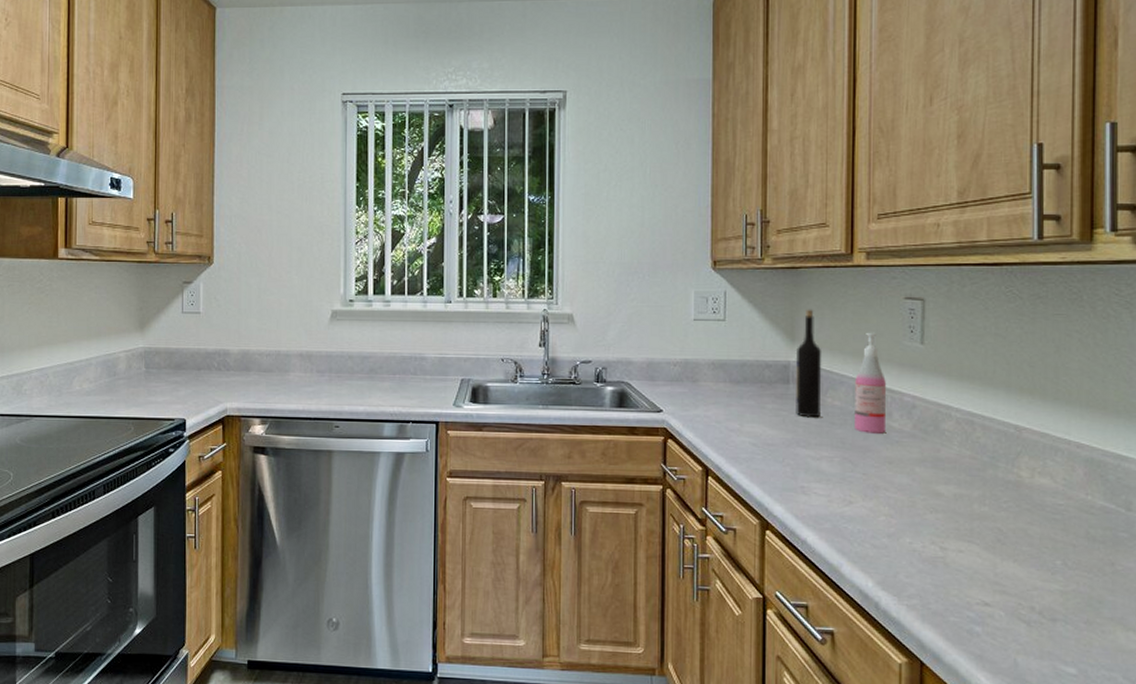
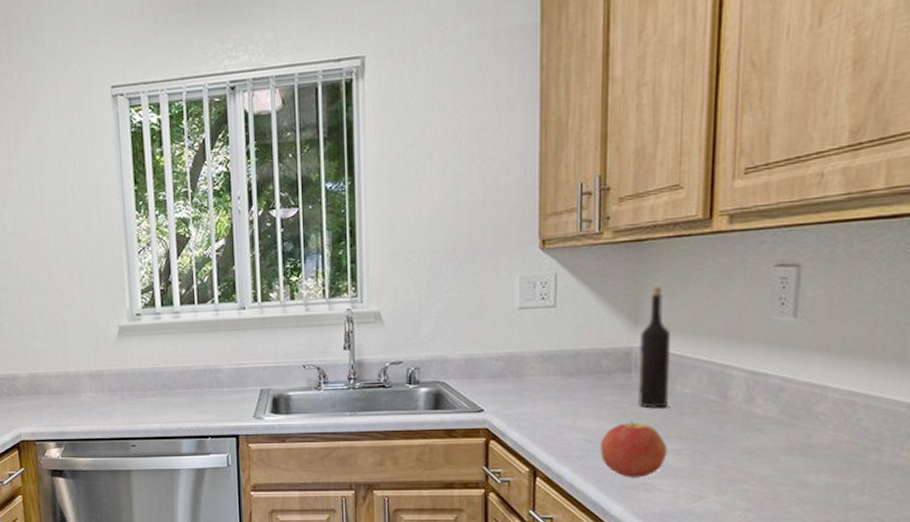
apple: none [764,427,821,481] -> present [600,420,668,478]
soap dispenser: present [855,332,886,434] -> none [708,307,748,422]

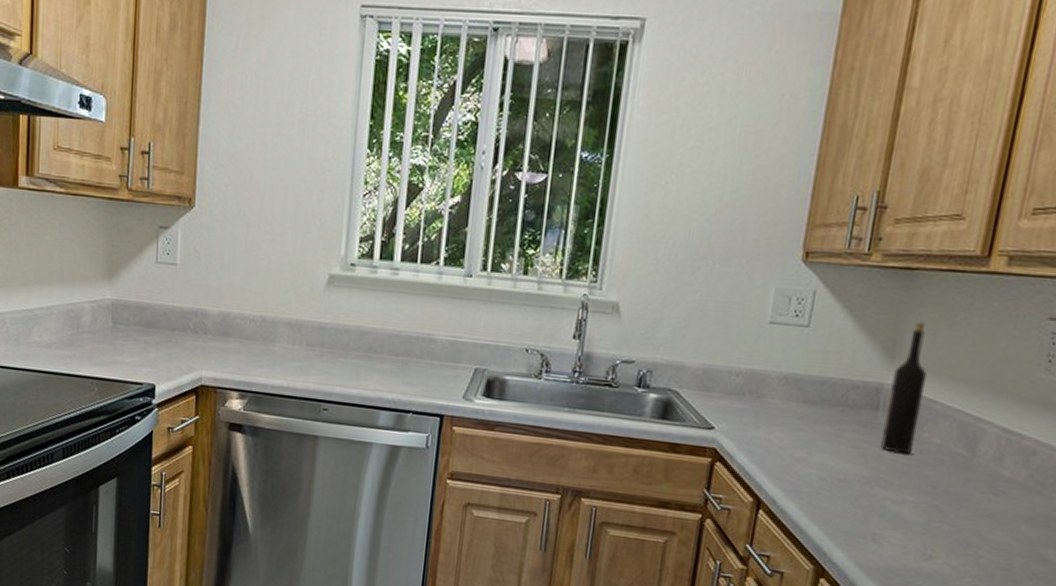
apple: present [600,420,668,478] -> none [831,462,904,526]

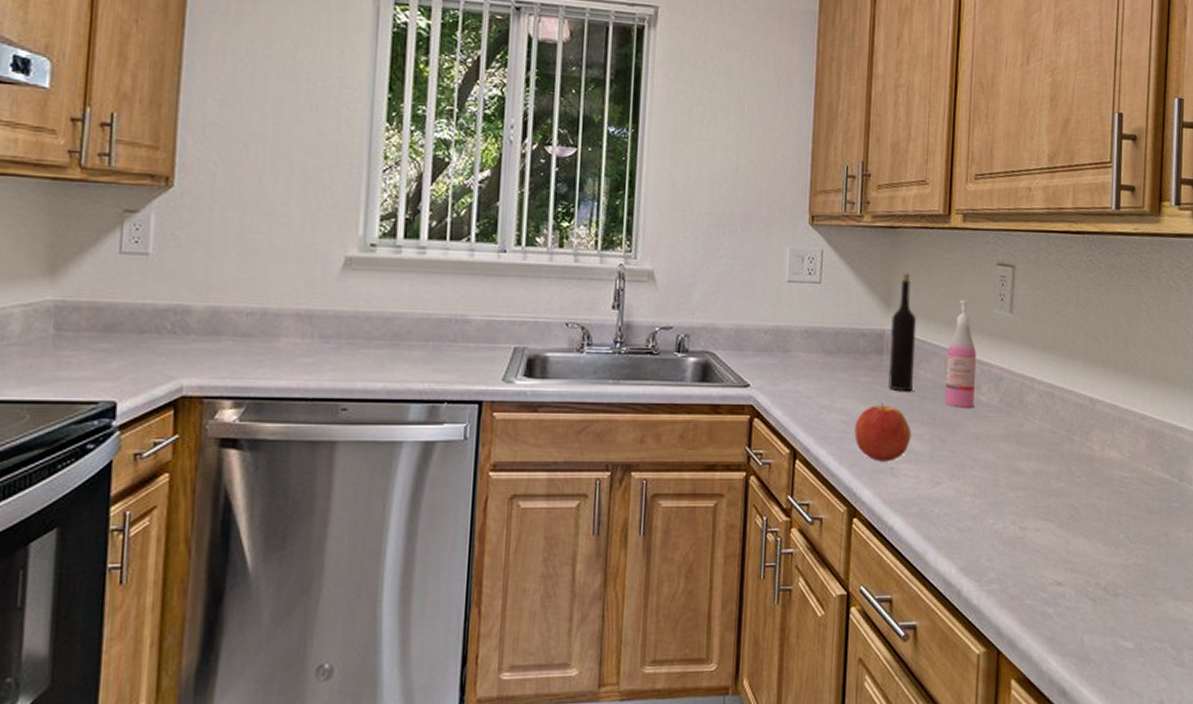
apple: none [831,462,904,526] -> present [854,402,912,462]
soap dispenser: none [952,356,1004,481] -> present [945,299,976,408]

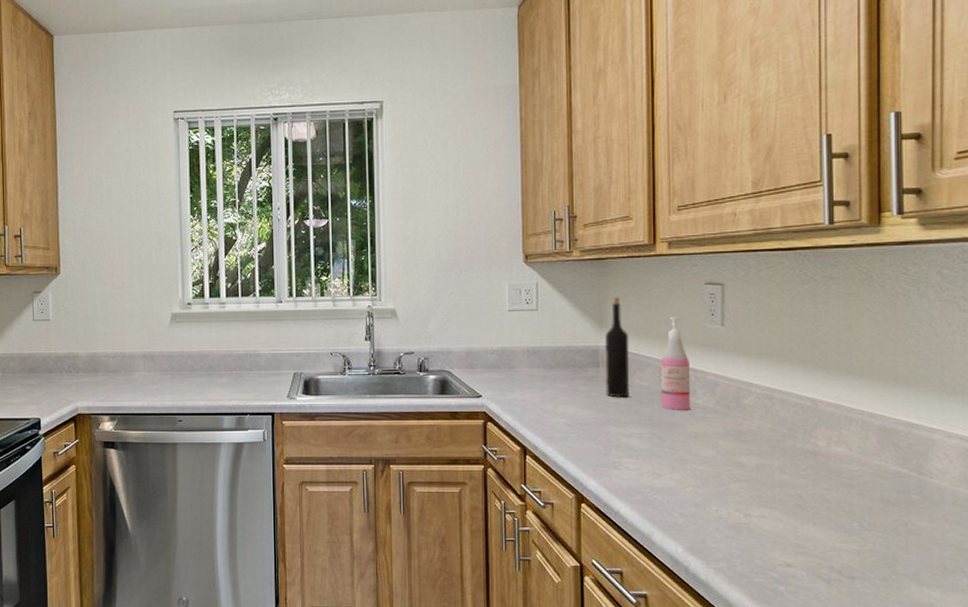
apple: present [854,402,912,462] -> none [577,407,631,457]

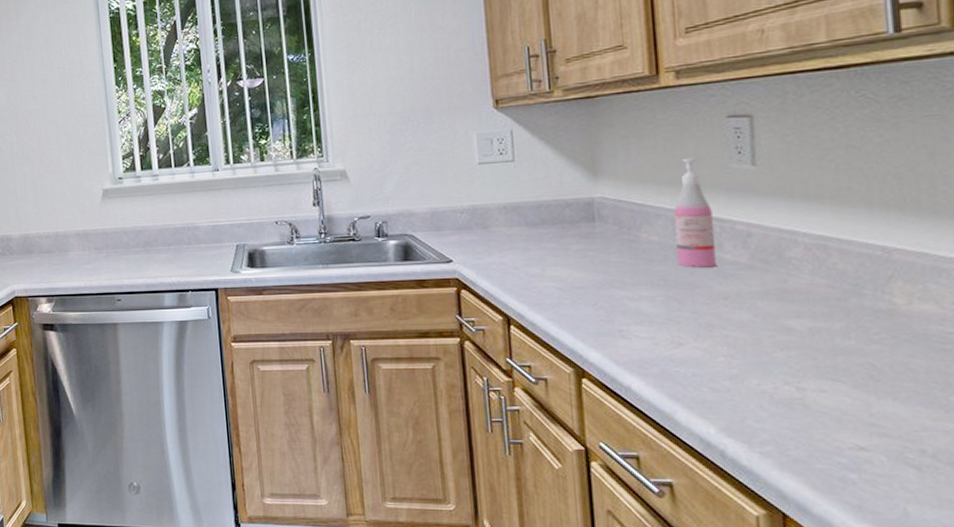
wine bottle: present [604,297,630,398] -> none [599,139,635,256]

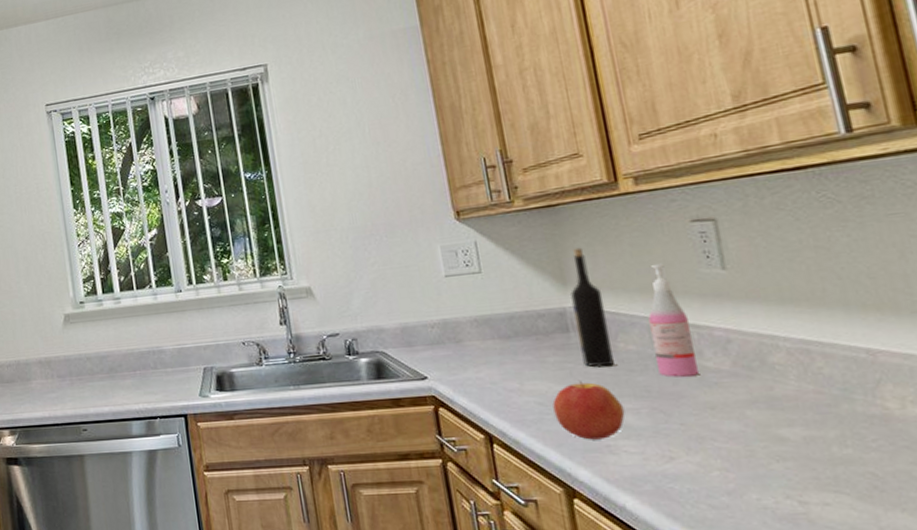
apple: none [571,267,641,325] -> present [552,380,625,440]
wine bottle: none [599,139,635,256] -> present [570,247,614,367]

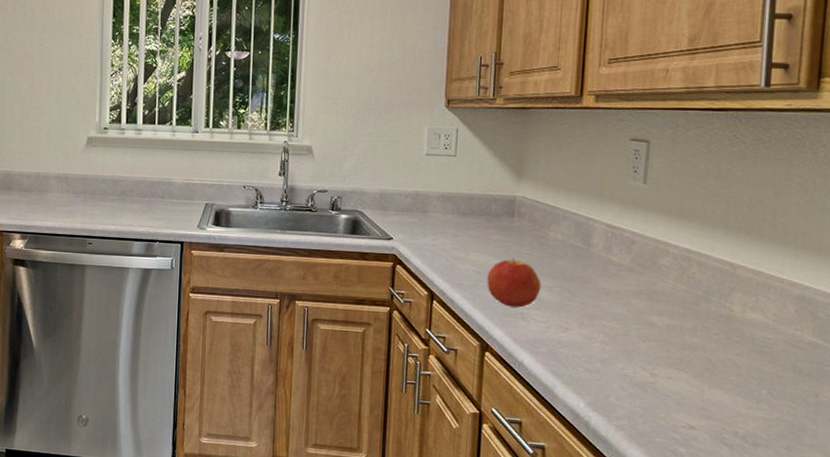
wine bottle: present [570,247,614,367] -> none [519,147,548,250]
soap dispenser: present [648,263,698,378] -> none [575,170,608,266]

